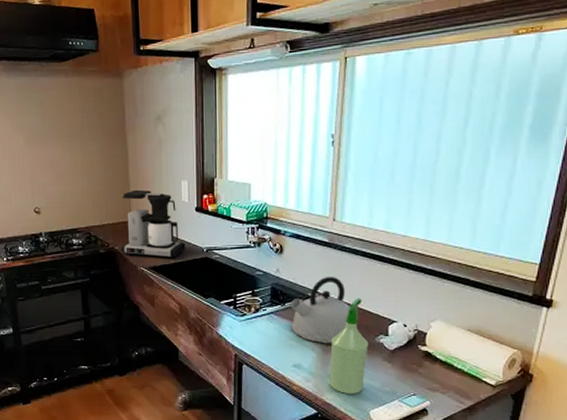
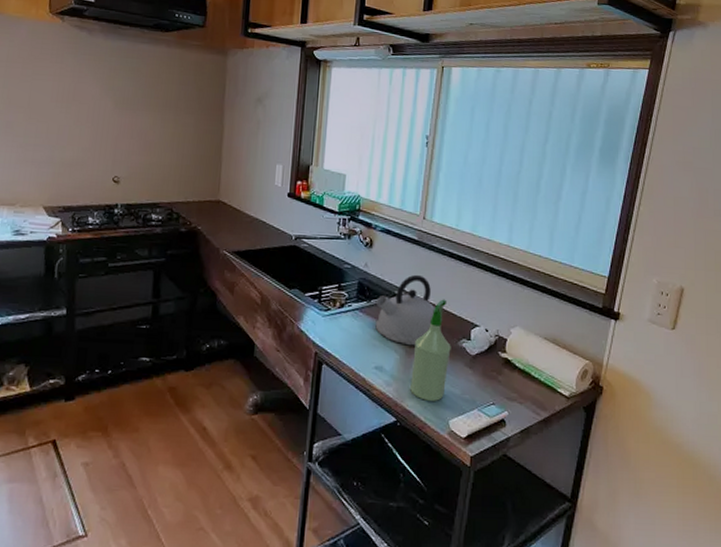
coffee maker: present [120,189,186,259] -> none [203,168,274,244]

